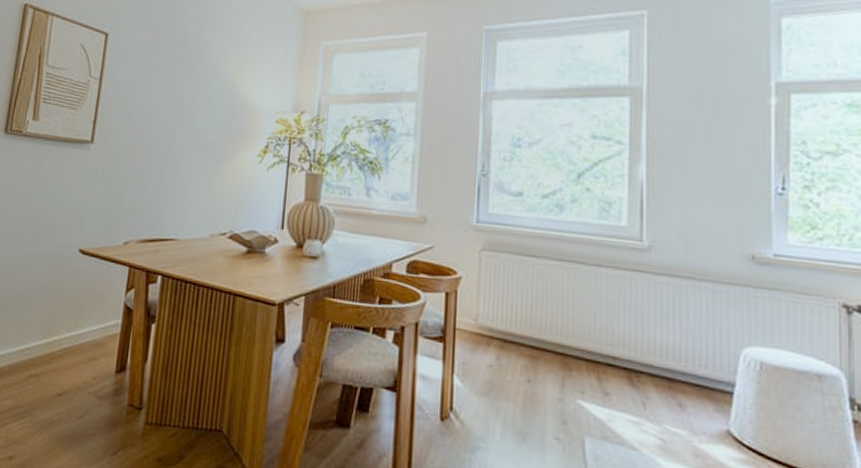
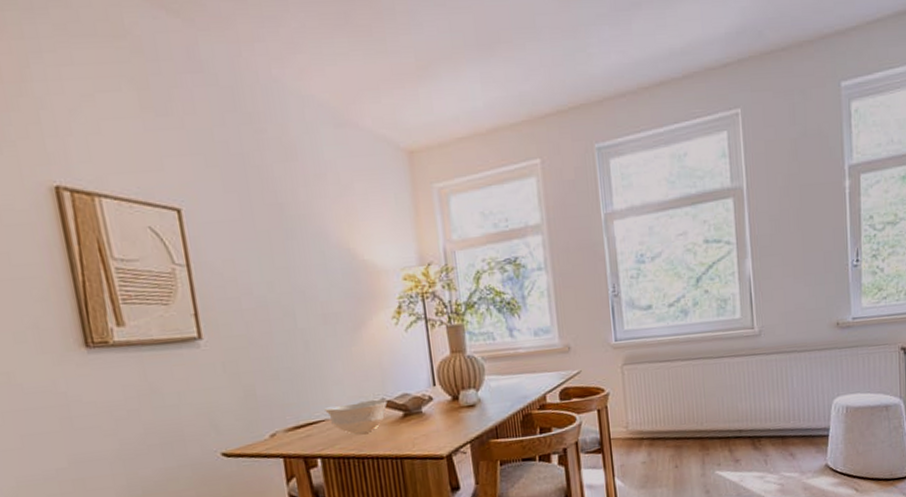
bowl: none [177,227,235,261] -> present [324,399,388,435]

